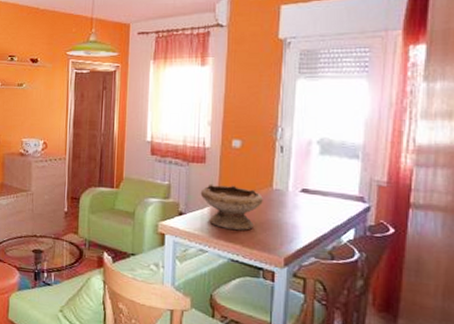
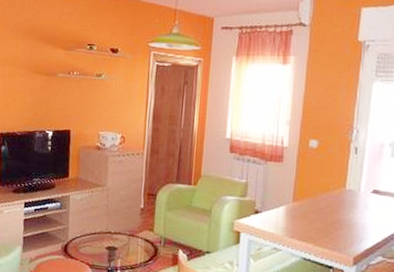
bowl: present [200,184,263,230] -> none [276,183,336,230]

